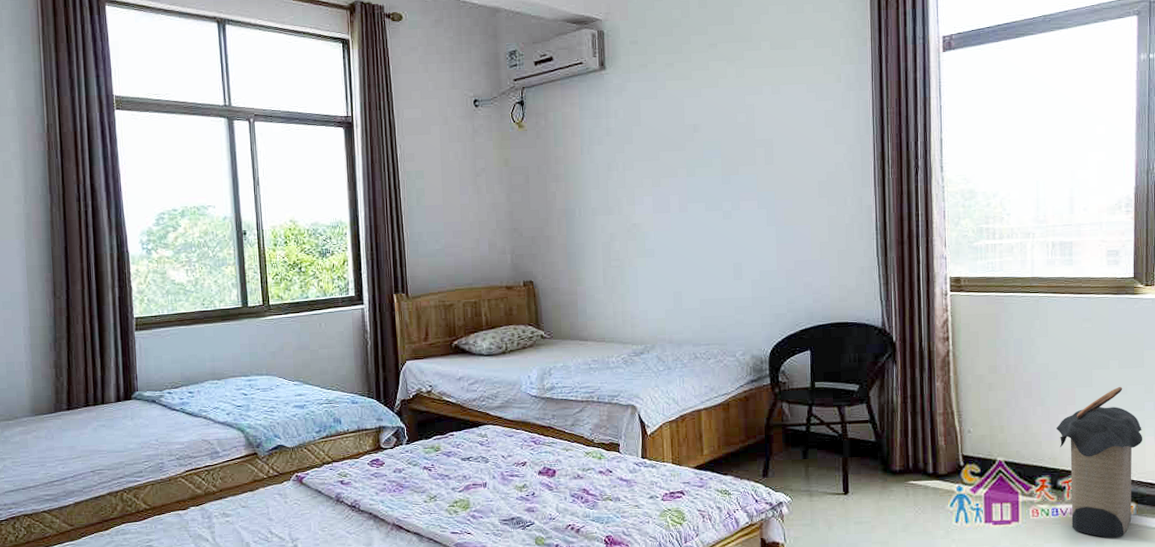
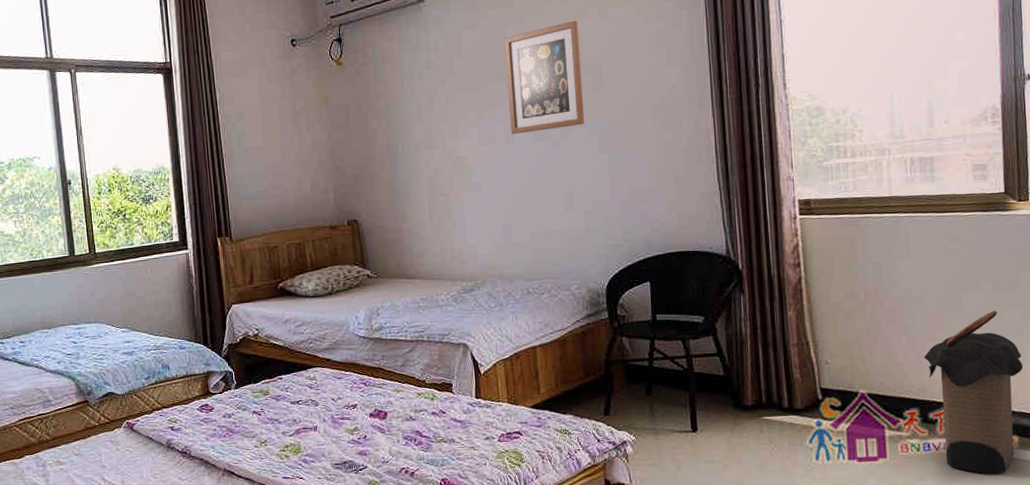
wall art: none [681,95,755,204] -> present [504,20,585,134]

